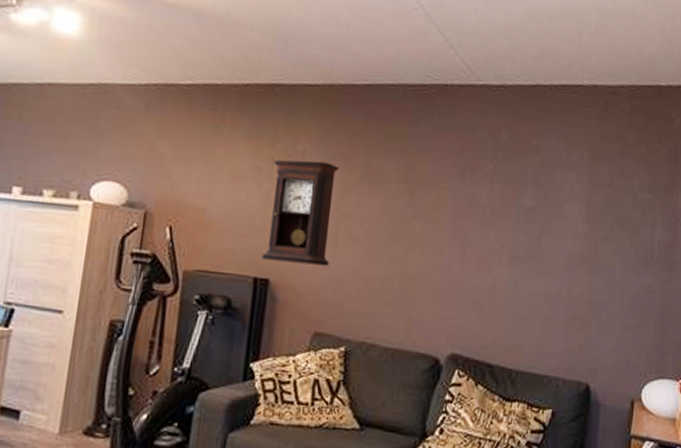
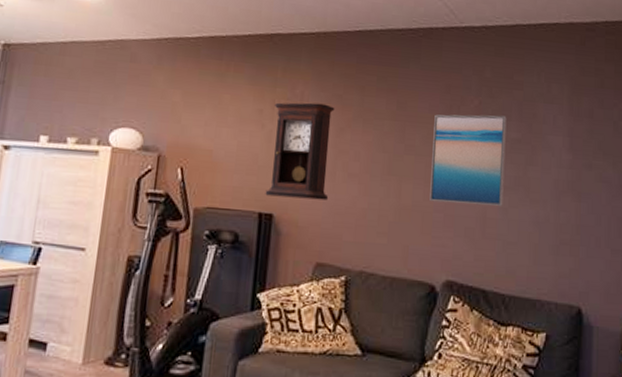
wall art: none [437,178,522,278] -> present [429,114,507,207]

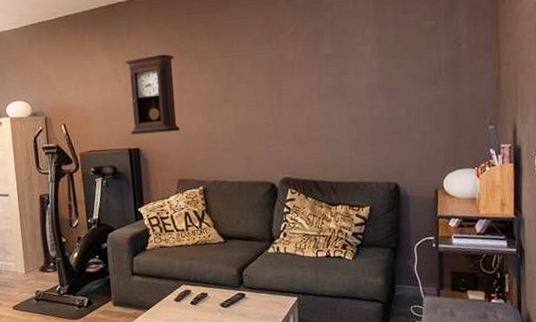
wall art: present [429,114,507,207] -> none [257,36,324,118]

